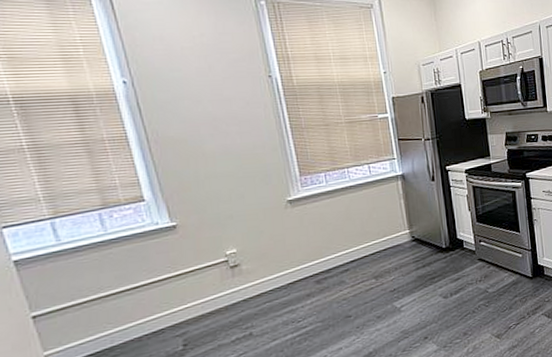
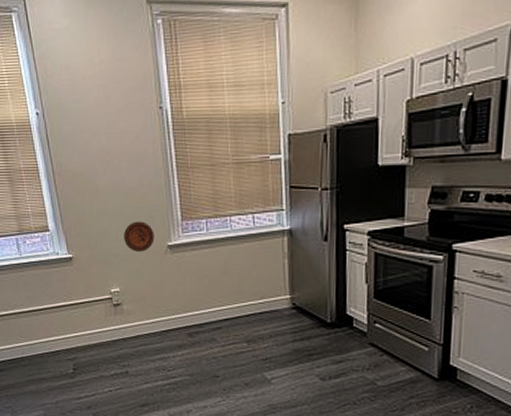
decorative plate: none [238,180,273,211] -> present [124,221,154,252]

